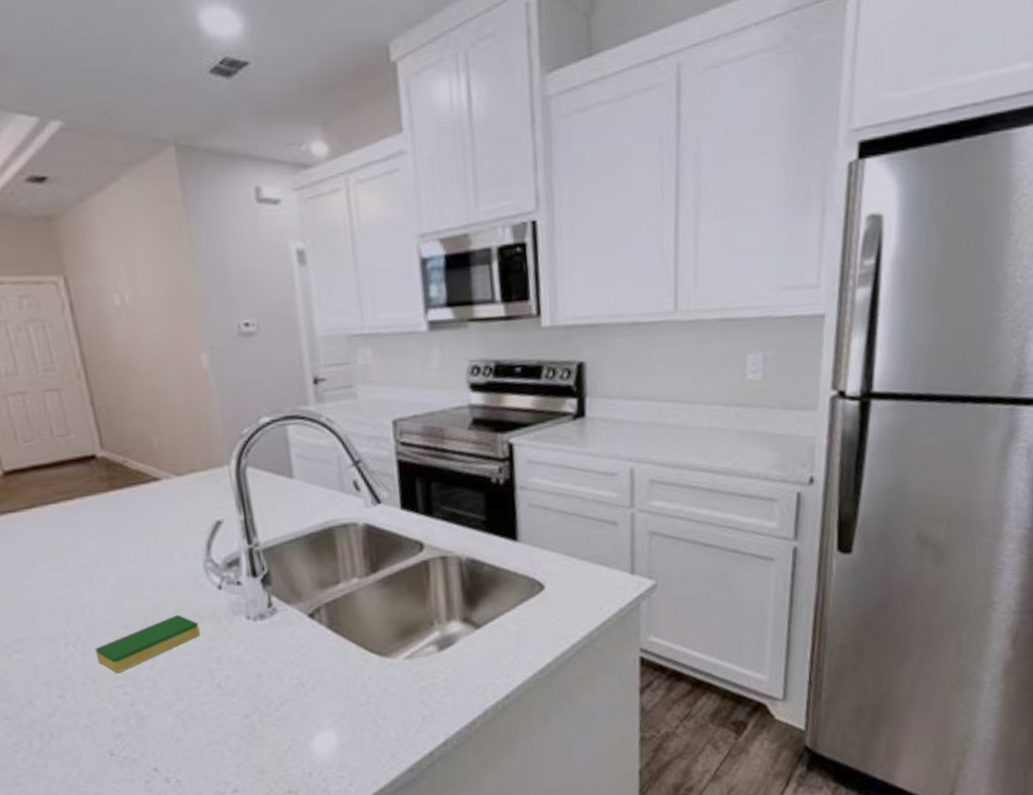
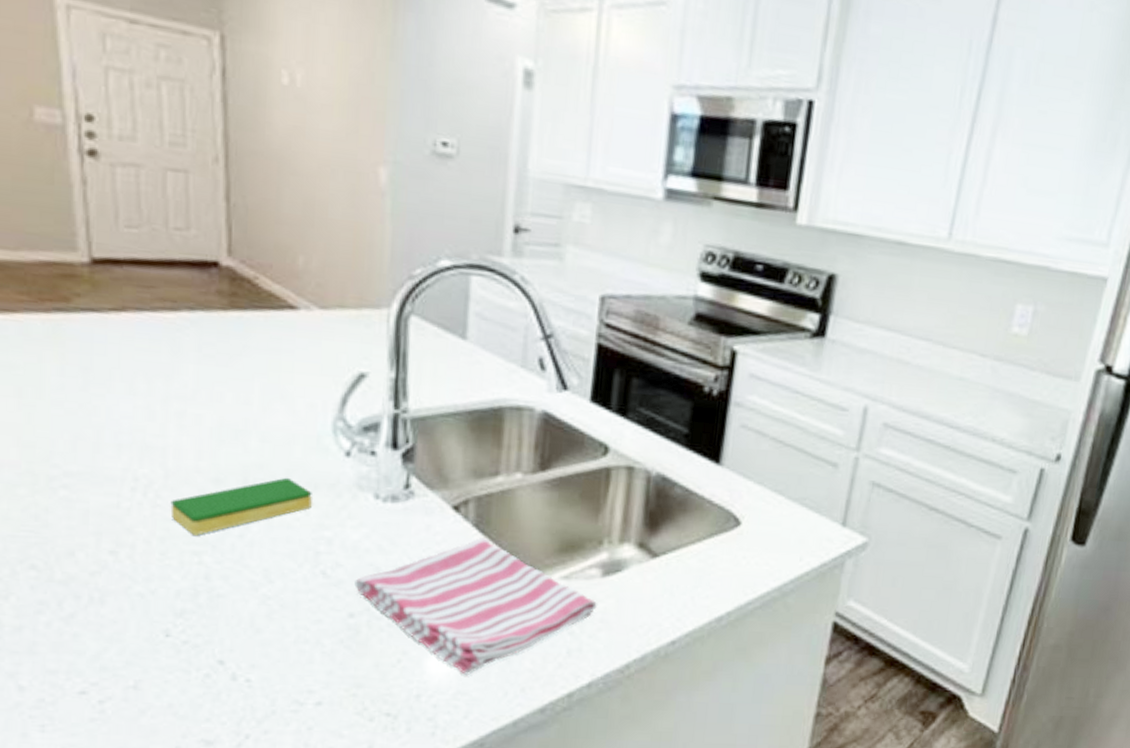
dish towel: none [244,635,439,750] -> present [354,537,597,675]

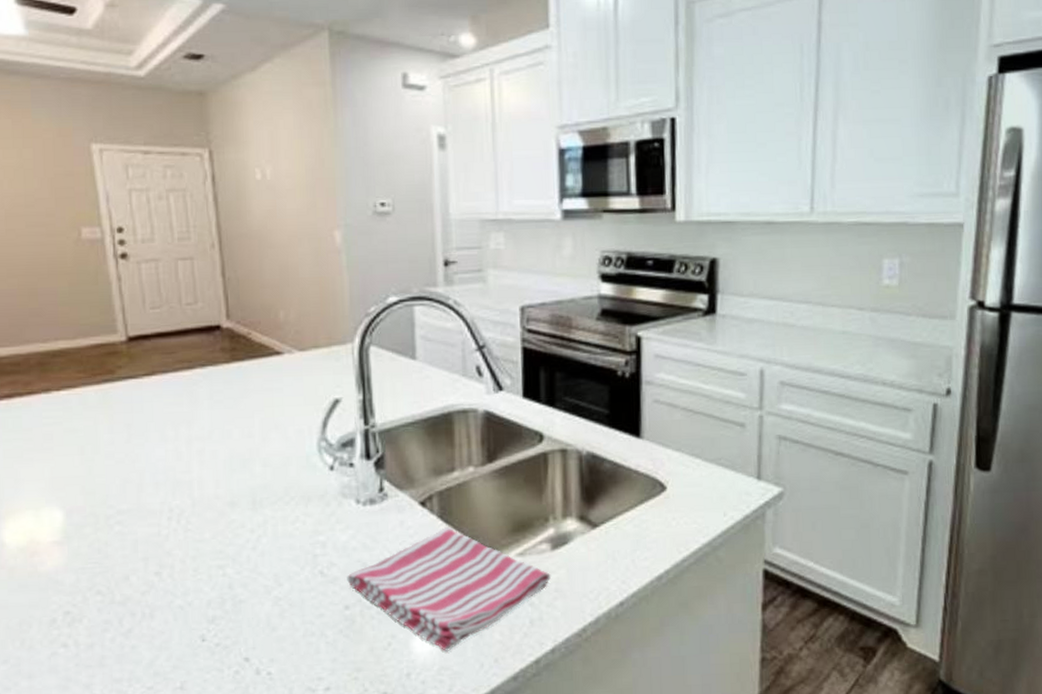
dish sponge: present [170,477,312,535] -> none [198,494,307,552]

